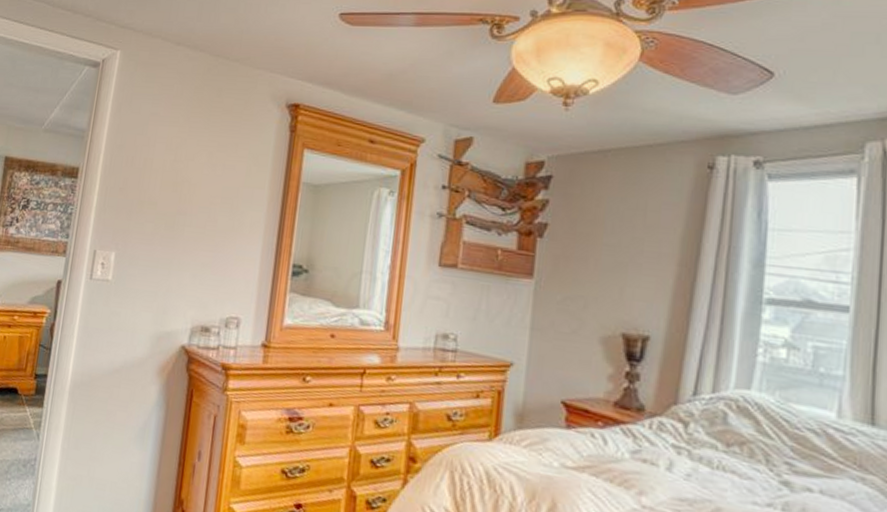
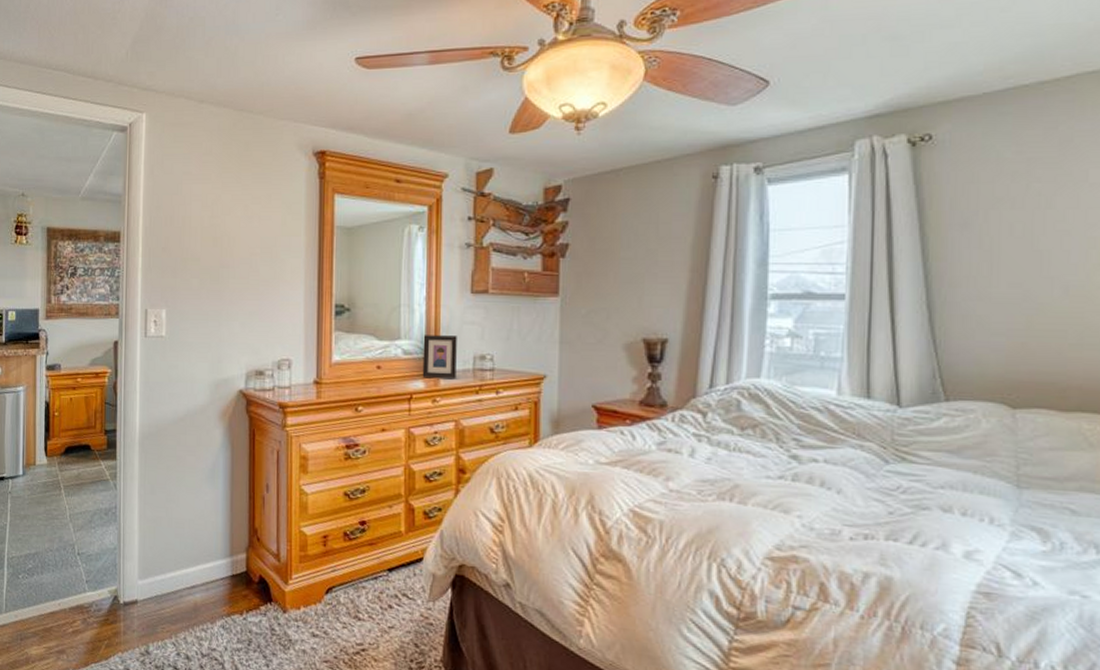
picture frame: none [378,306,420,358] -> present [422,335,457,380]

